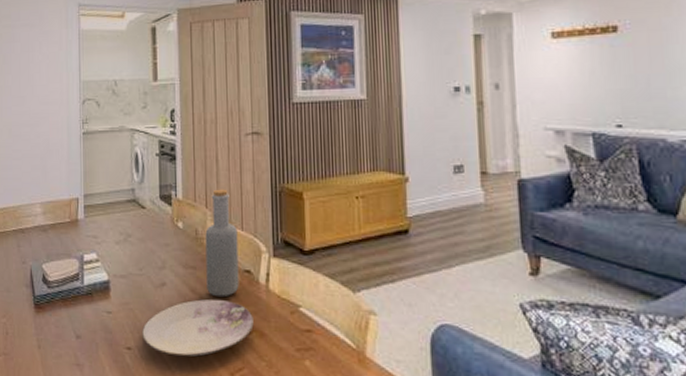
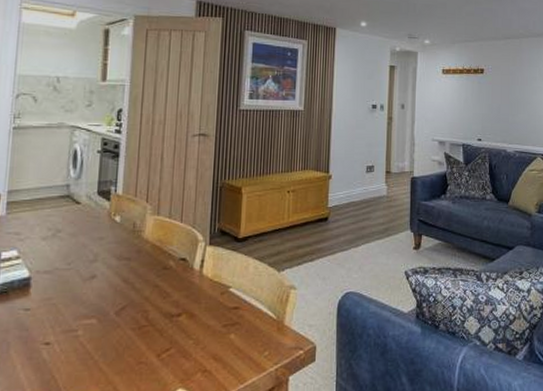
plate: present [141,298,254,357] -> none [63,286,185,345]
bottle: present [205,189,239,298] -> none [140,185,177,285]

